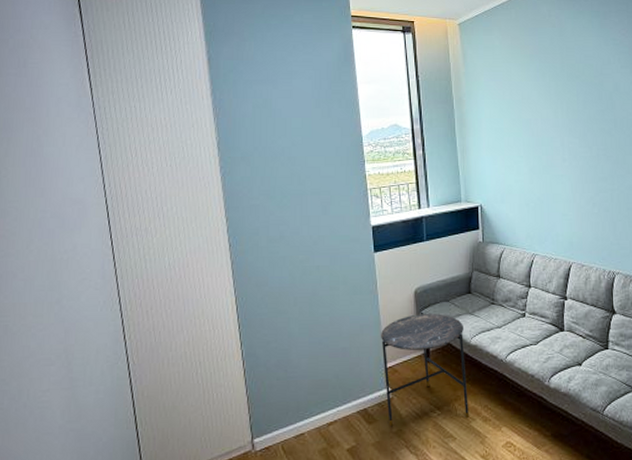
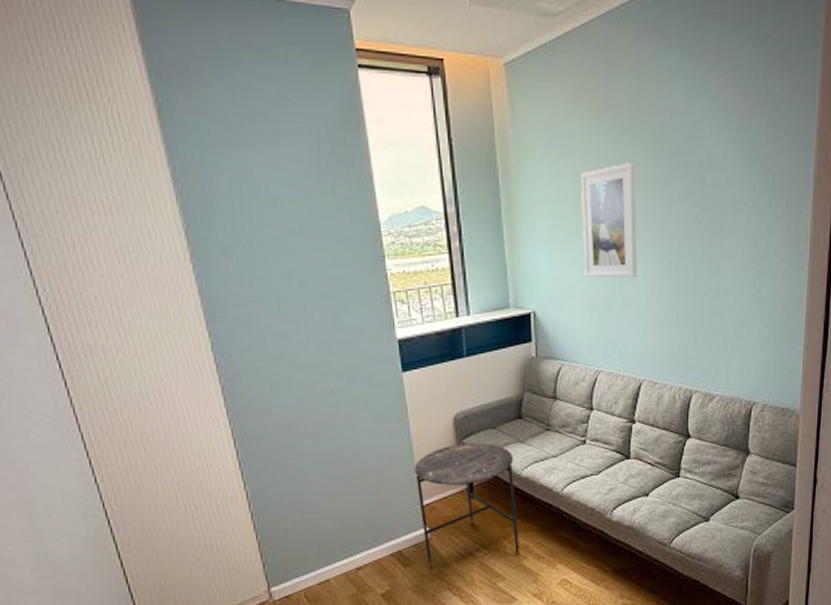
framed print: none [517,92,564,179] -> present [581,163,637,278]

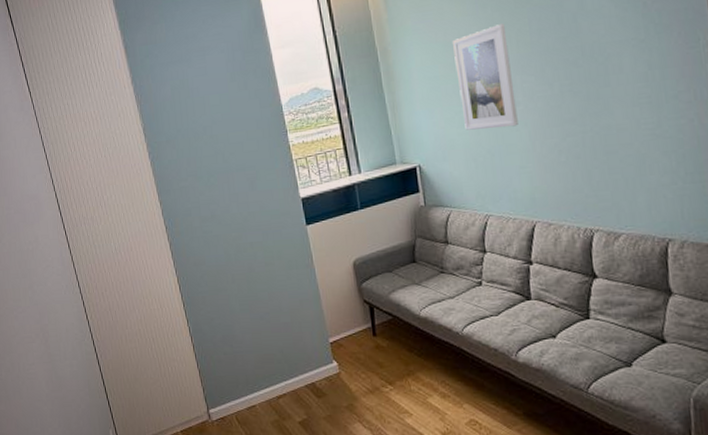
side table: present [415,441,521,568] -> none [322,284,426,400]

